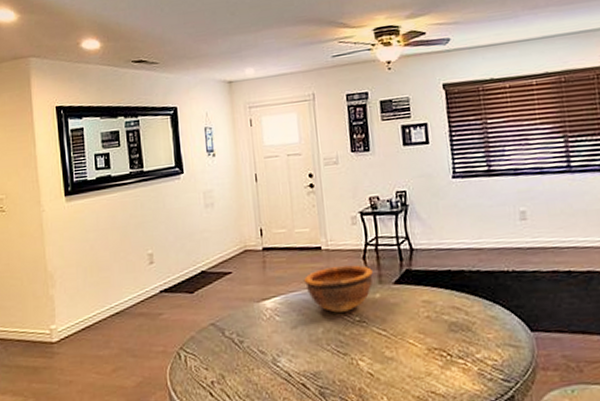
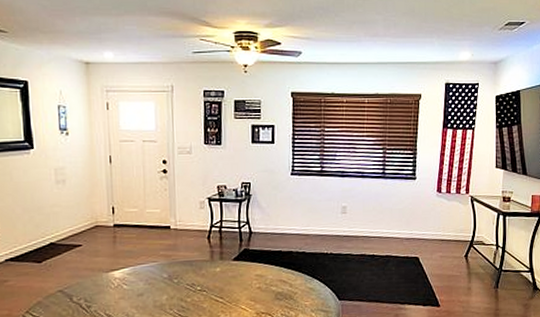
bowl: present [303,264,373,313] -> none [151,243,215,283]

